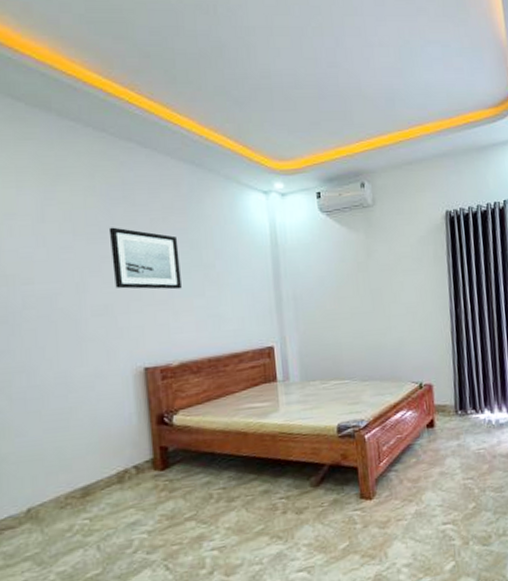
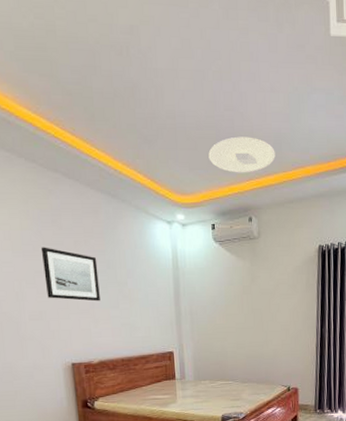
ceiling light: none [310,94,388,134] -> present [208,136,275,173]

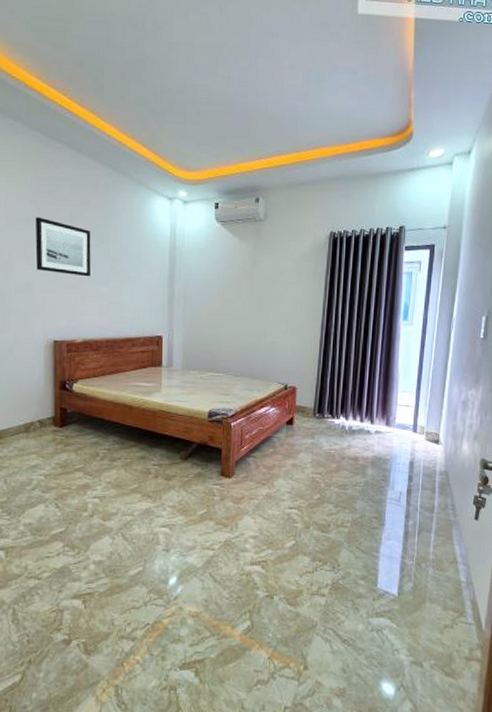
ceiling light: present [208,136,275,173] -> none [218,113,290,152]

